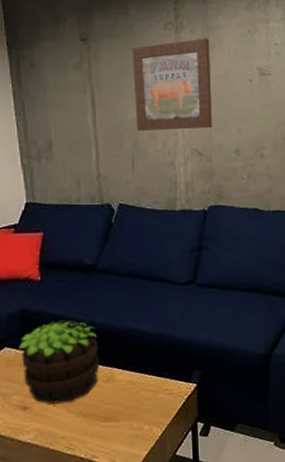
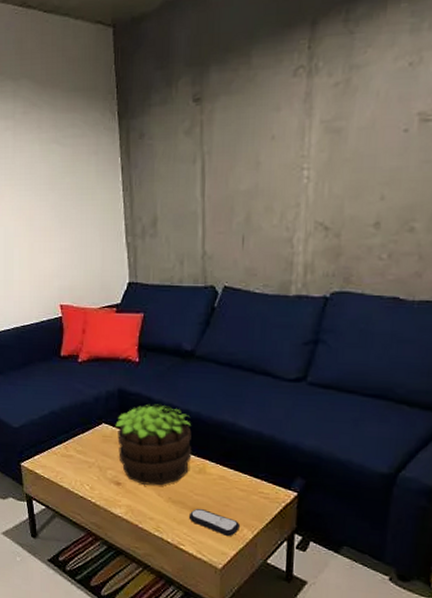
remote control: none [100,417,150,438] -> present [188,509,241,536]
wall art: present [132,38,212,131] -> none [250,81,352,203]

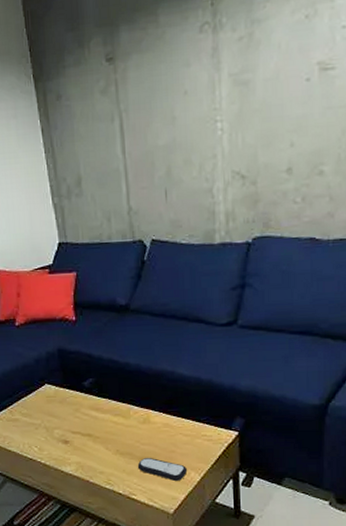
potted plant: present [115,403,192,486] -> none [58,360,136,440]

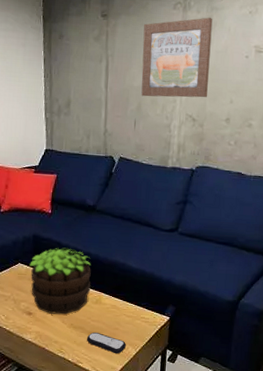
potted plant: none [58,360,136,440] -> present [29,247,91,315]
wall art: none [163,35,258,157] -> present [141,17,213,98]

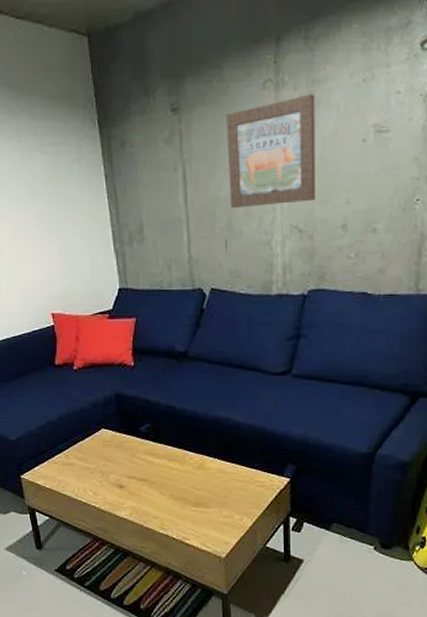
potted plant: present [29,247,91,315] -> none [115,405,191,485]
remote control: present [86,332,127,353] -> none [191,503,240,526]

